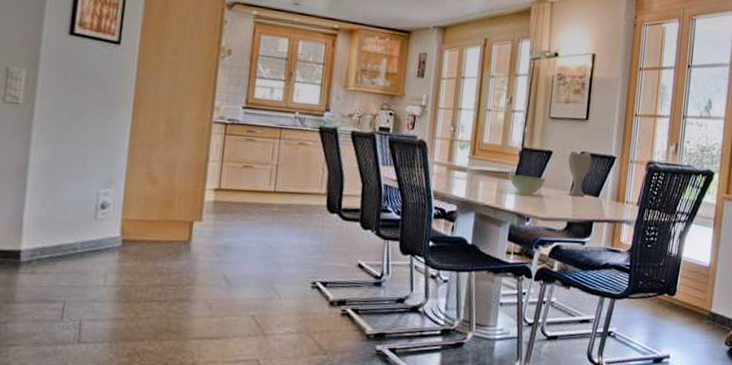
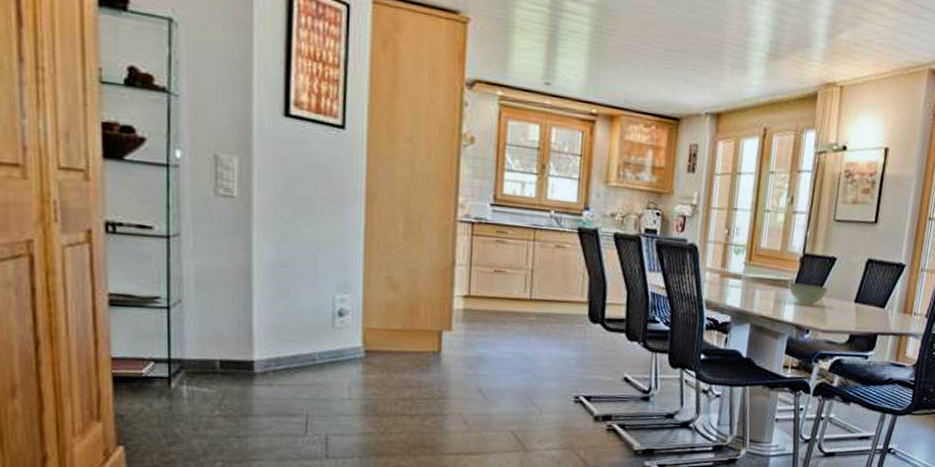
vase: present [568,150,592,198] -> none [851,257,879,309]

